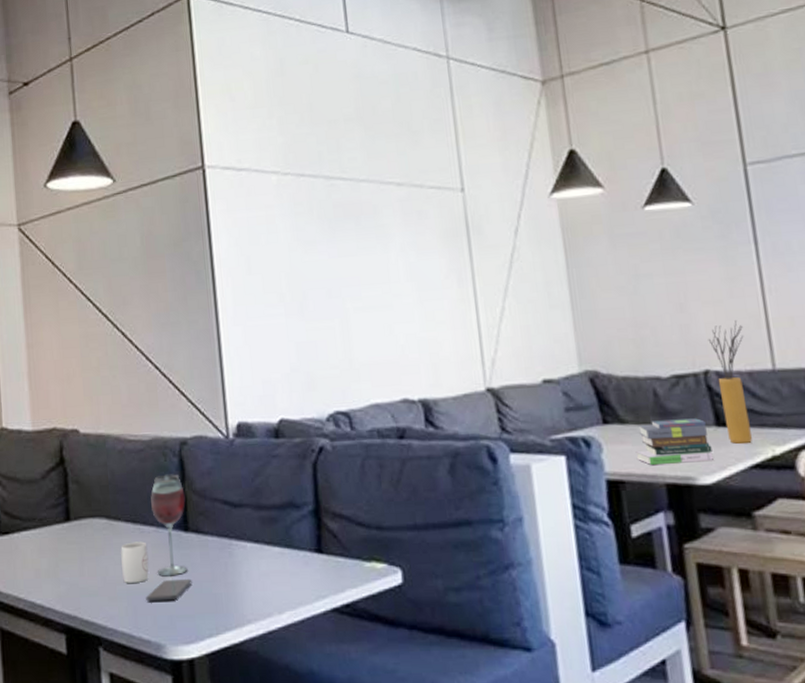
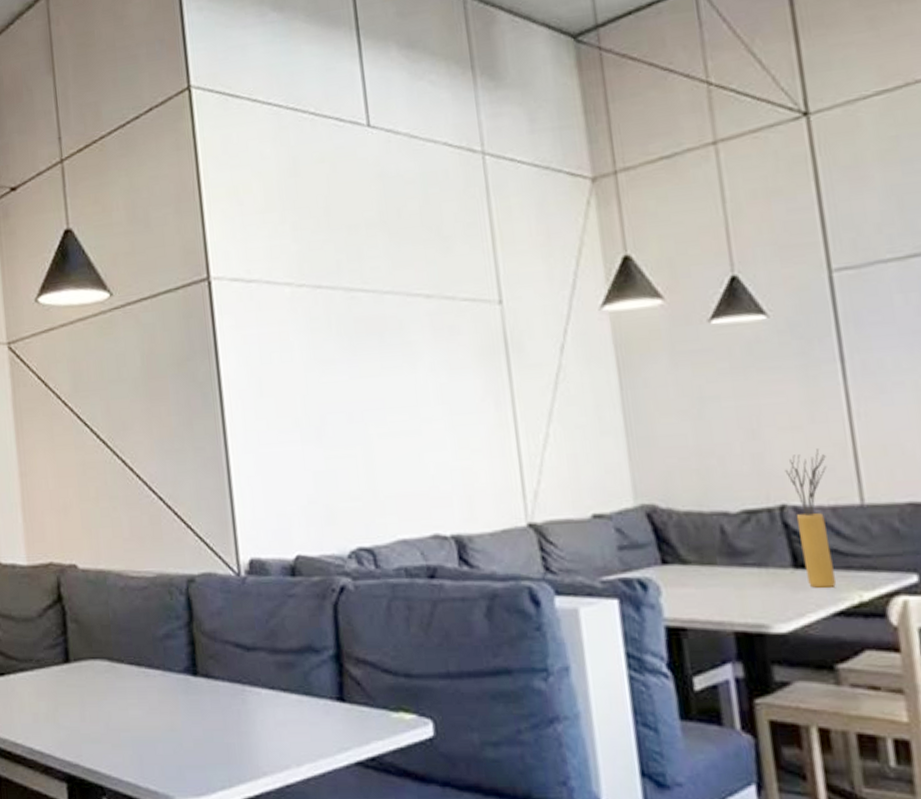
mug: present [120,541,149,583] -> none [124,686,155,730]
smartphone: present [146,578,192,602] -> none [152,726,202,750]
wineglass: present [150,474,188,577] -> none [156,613,197,724]
books: present [635,418,713,465] -> none [699,559,790,610]

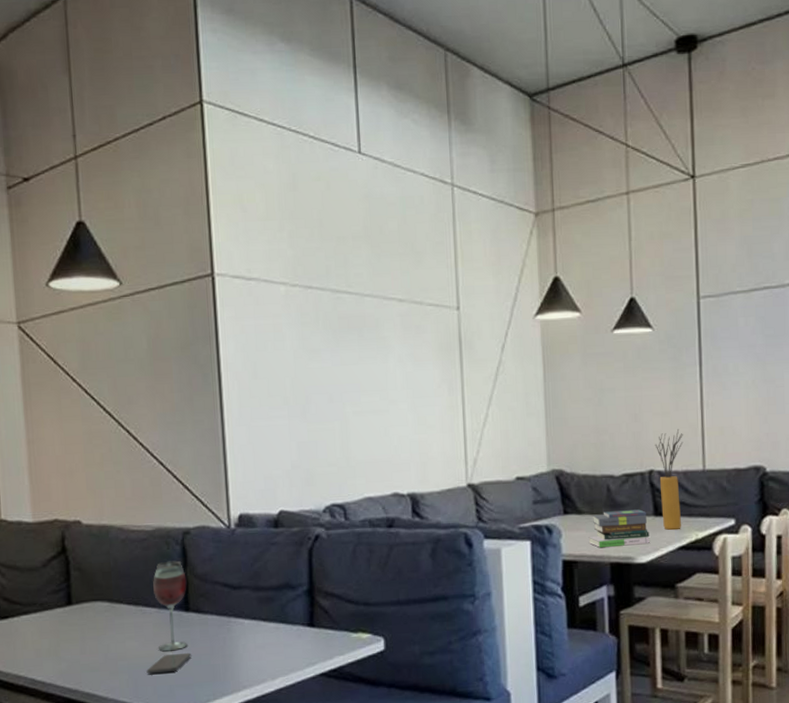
smartphone: none [152,726,202,750] -> present [146,652,192,674]
wineglass: none [156,613,197,724] -> present [153,560,188,652]
books: none [699,559,790,610] -> present [588,509,650,548]

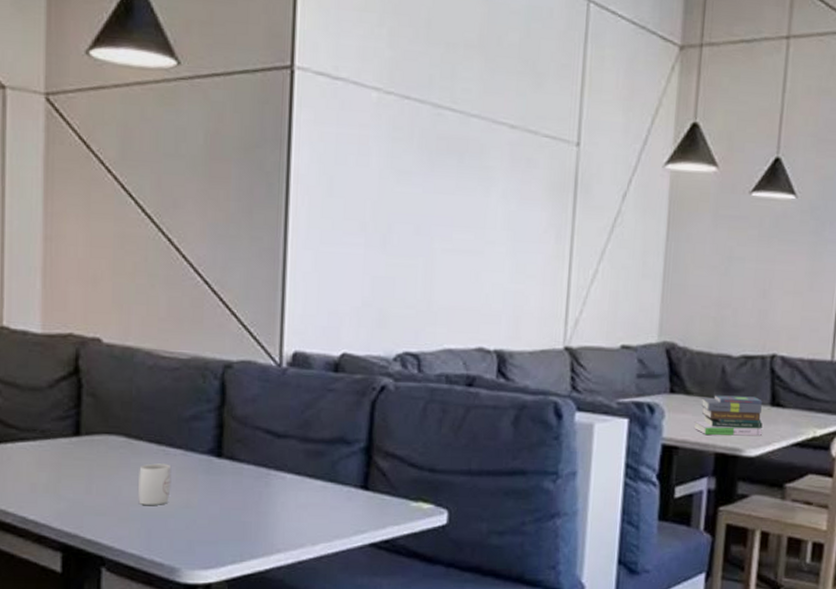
mug: none [122,621,150,659] -> present [137,463,172,505]
smartphone: present [146,652,192,674] -> none [163,504,220,526]
wineglass: present [153,560,188,652] -> none [181,397,223,501]
vase: present [655,429,683,530] -> none [779,312,814,424]

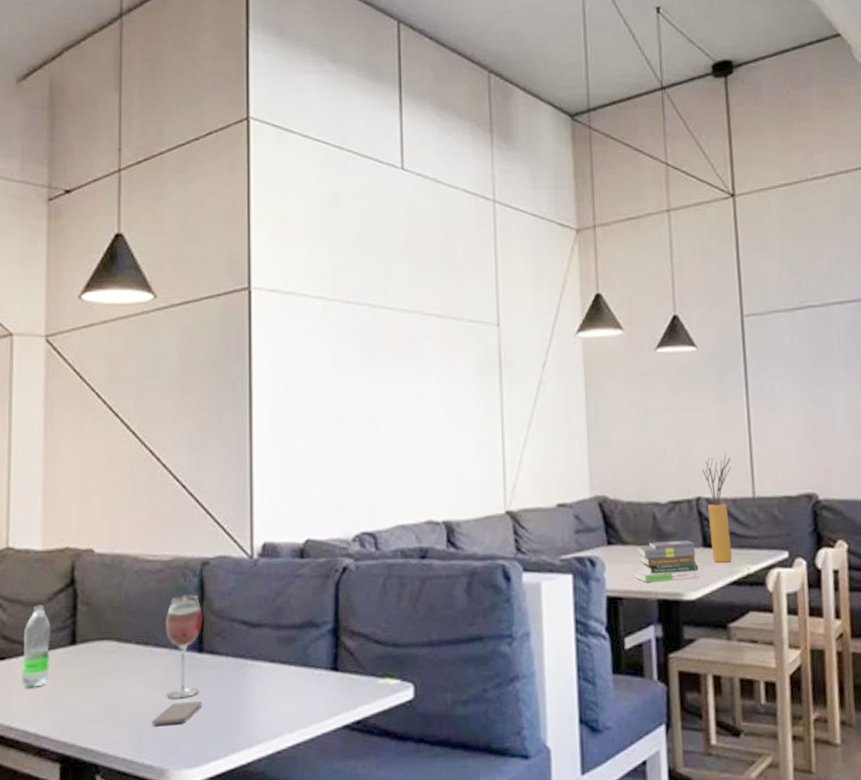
bottle: none [19,391,52,475] -> present [22,604,51,688]
mug: present [137,463,172,505] -> none [127,664,158,707]
smartphone: none [163,504,220,526] -> present [152,700,203,726]
wineglass: none [181,397,223,501] -> present [166,594,203,699]
vase: none [779,312,814,424] -> present [702,453,733,563]

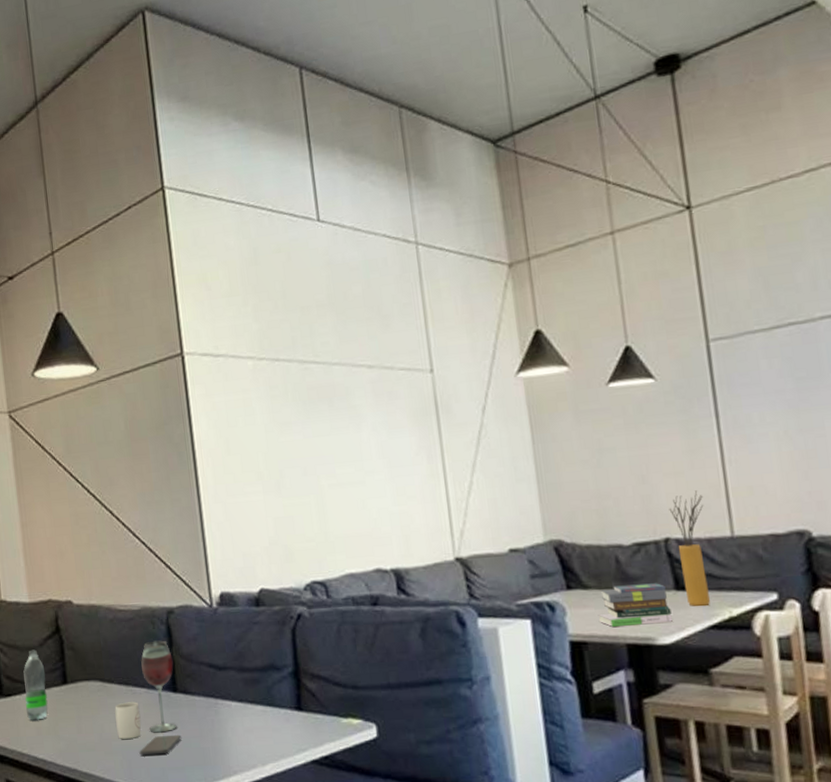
mug: none [127,664,158,707] -> present [115,702,141,739]

